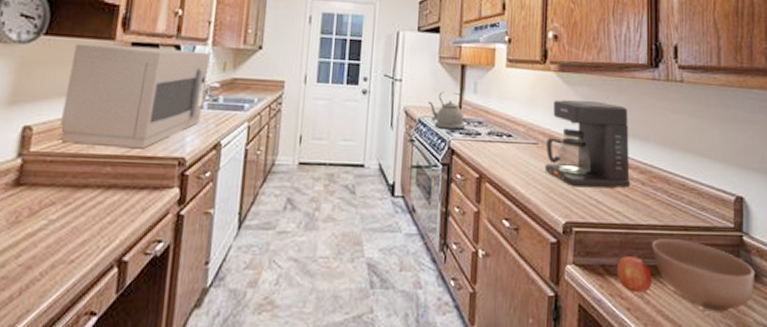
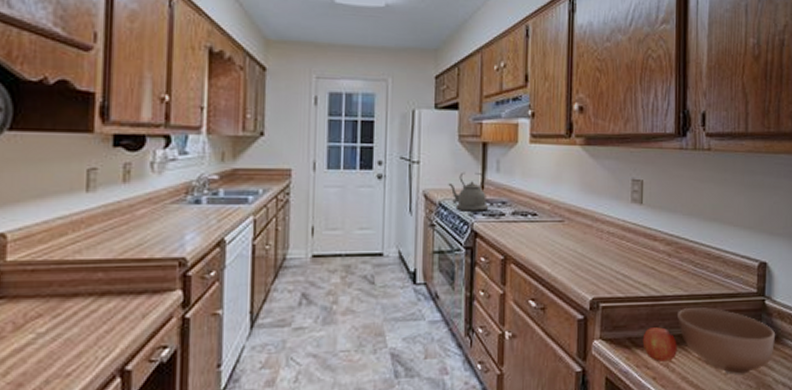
microwave: present [57,43,210,149] -> none [37,137,205,251]
coffee maker: present [544,100,631,188] -> none [571,173,658,263]

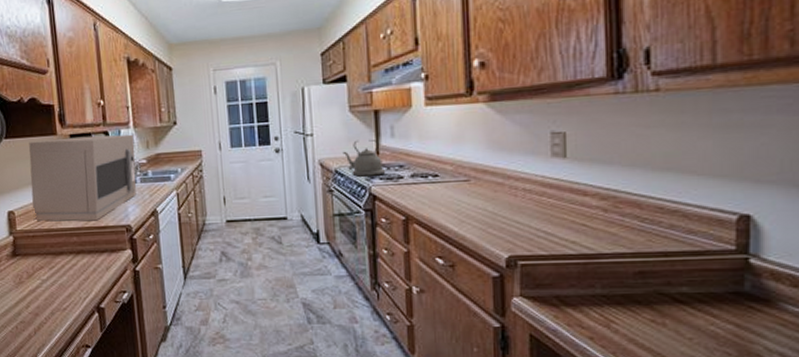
microwave: none [37,137,205,251] -> present [29,134,136,222]
fruit: present [642,327,677,362] -> none [574,286,621,322]
bowl: present [676,307,776,374] -> none [618,266,768,340]

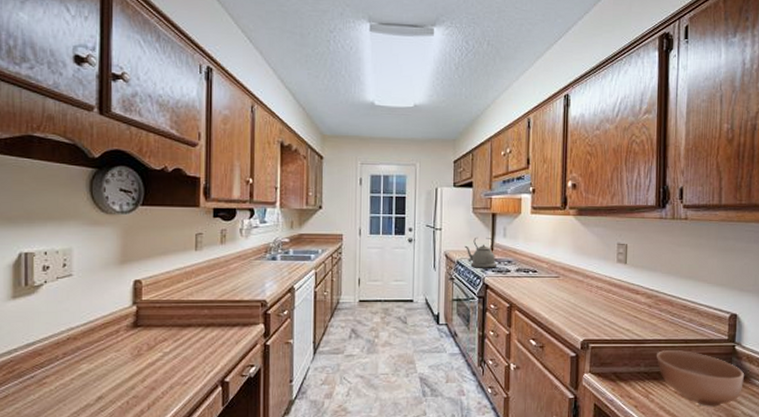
microwave: present [29,134,136,222] -> none [162,210,279,295]
bowl: none [618,266,768,340] -> present [656,350,745,407]

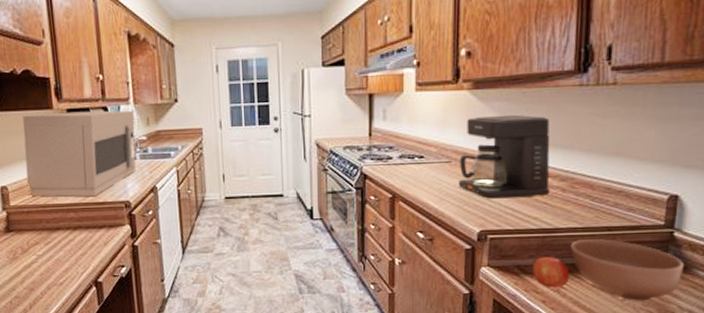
microwave: none [162,210,279,295] -> present [23,110,136,197]
kettle: present [464,237,498,268] -> none [338,121,377,157]
coffee maker: none [565,239,640,311] -> present [458,114,551,199]
fruit: none [626,365,656,393] -> present [532,257,570,287]

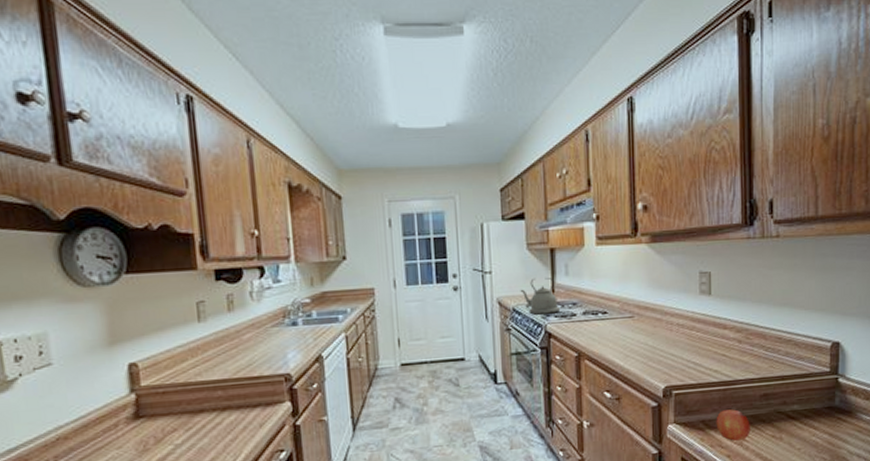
microwave: present [23,110,136,197] -> none [159,270,298,374]
kettle: none [338,121,377,157] -> present [520,277,561,315]
coffee maker: present [458,114,551,199] -> none [642,267,728,353]
bowl: present [570,239,685,301] -> none [749,388,850,449]

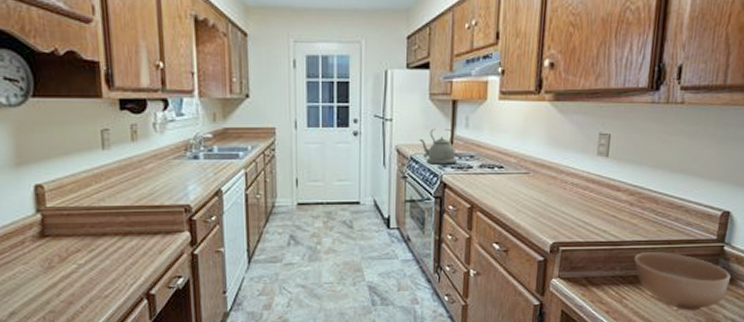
fruit: present [716,409,750,441] -> none [598,269,632,298]
bowl: none [749,388,850,449] -> present [633,252,731,311]

